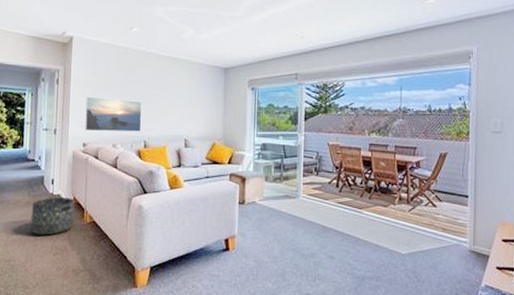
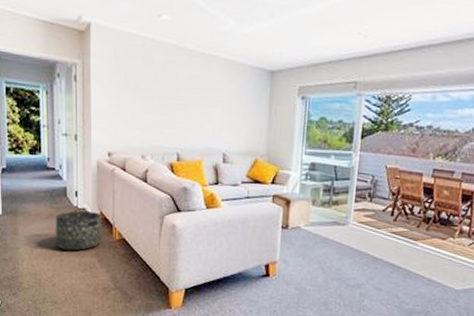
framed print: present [85,96,143,132] -> none [109,98,175,143]

